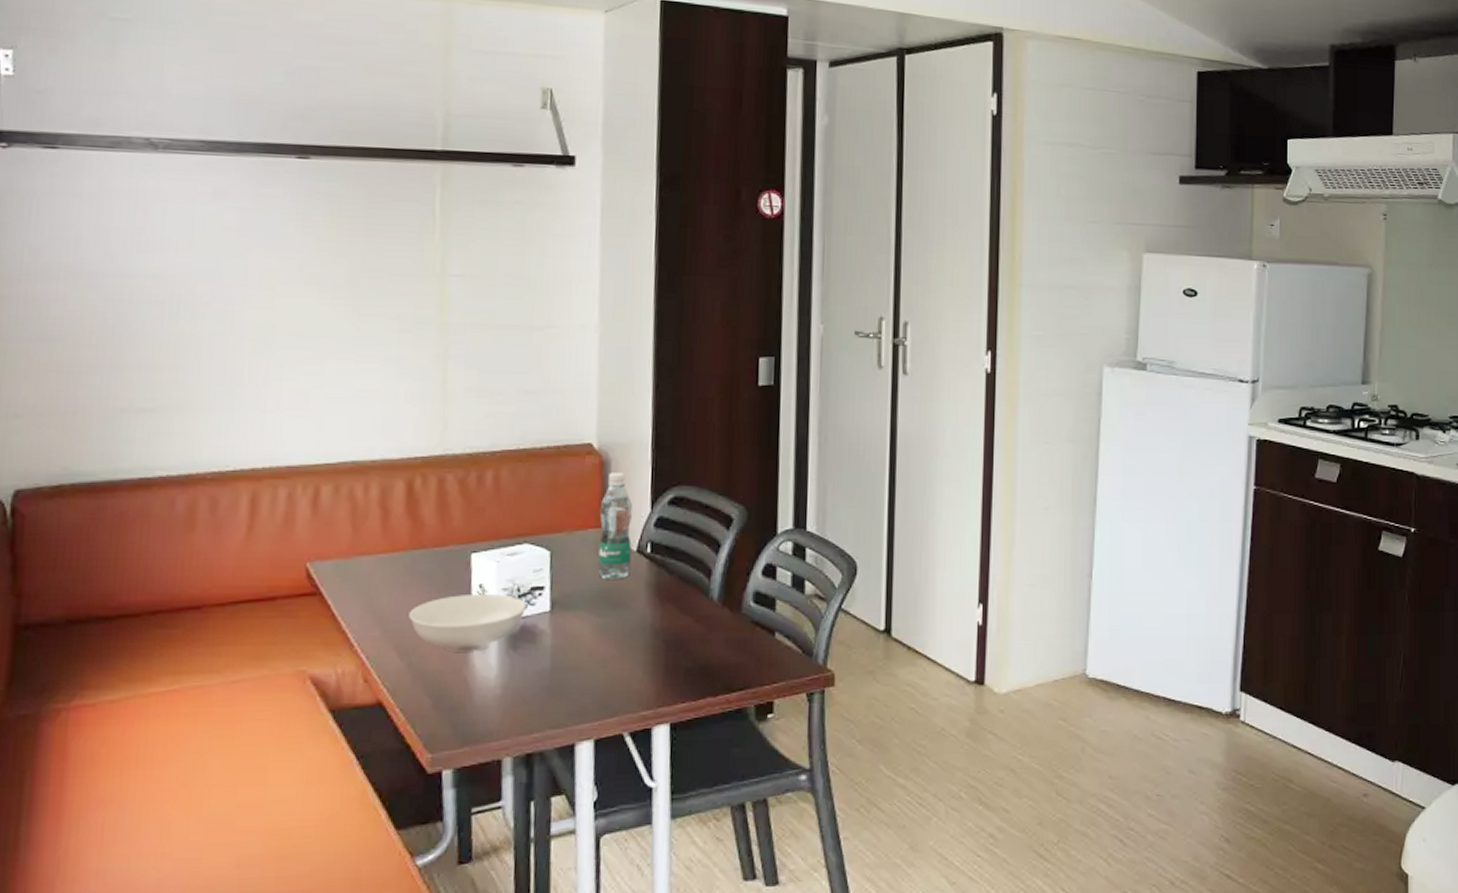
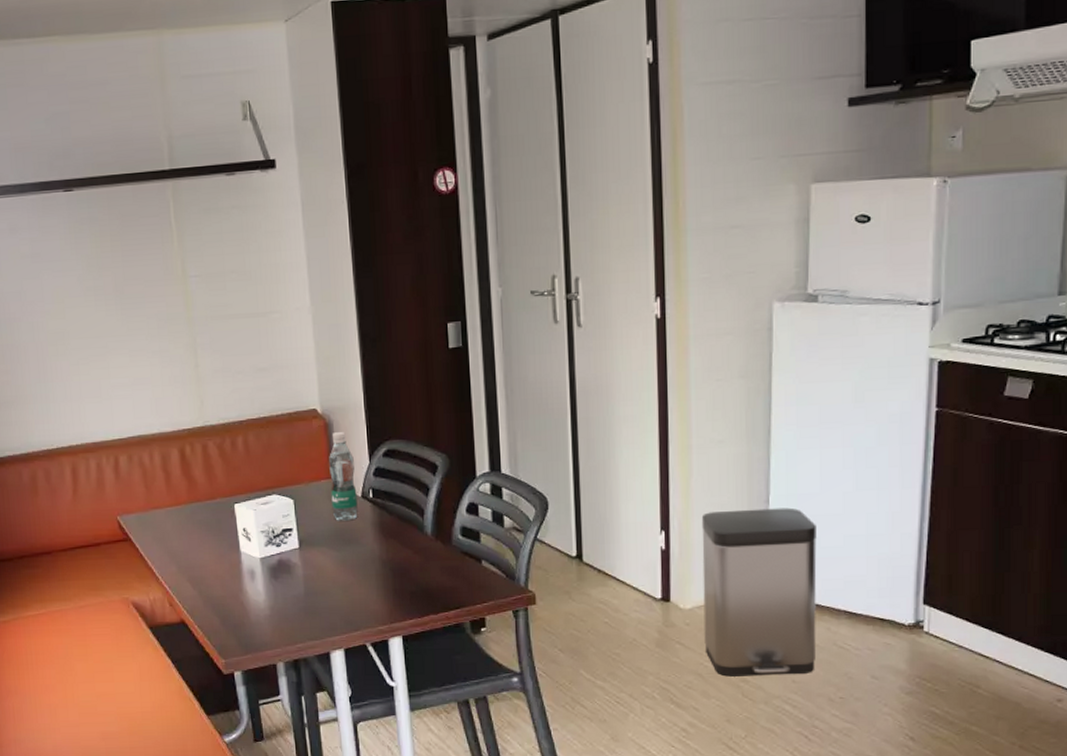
bowl: present [409,593,526,652] -> none [195,535,280,582]
pedal bin: none [1019,583,1138,772] -> present [701,507,817,677]

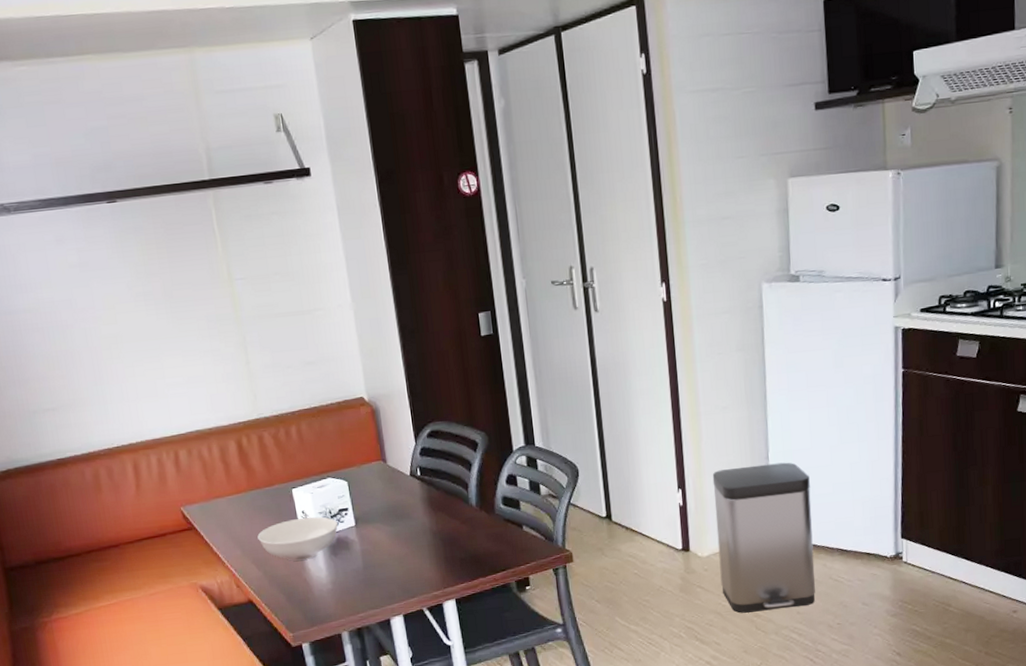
bowl: none [195,535,280,582] -> present [257,516,338,561]
bottle: present [328,431,358,522] -> none [377,416,408,500]

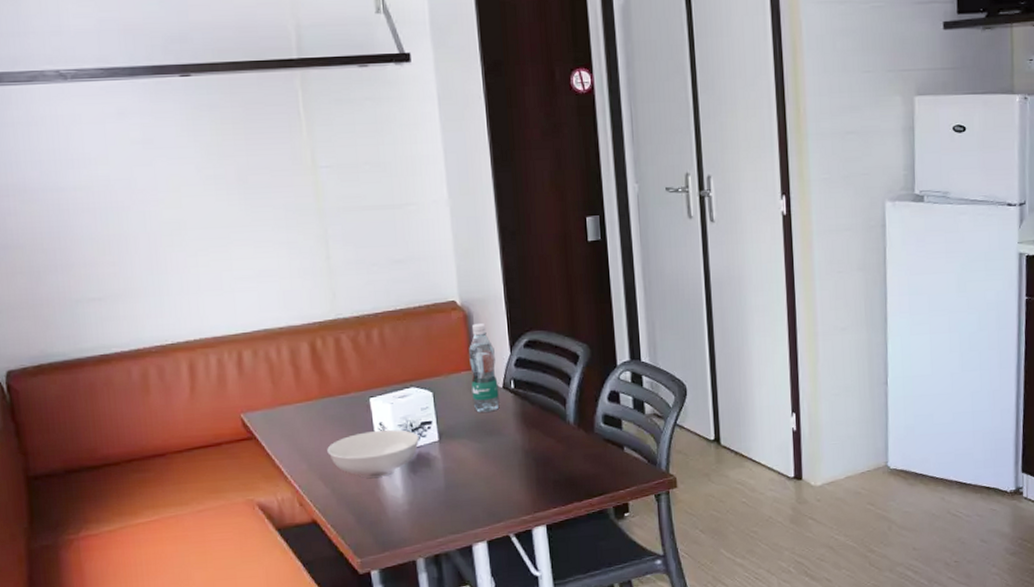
bottle: none [377,416,408,500] -> present [468,322,500,414]
pedal bin: present [712,462,815,613] -> none [828,388,933,548]

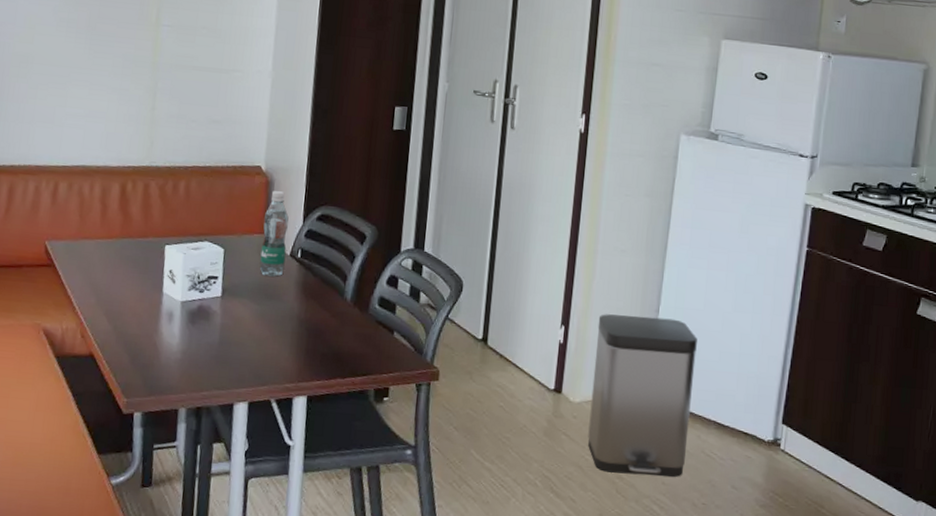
bowl: present [327,429,419,478] -> none [117,277,204,322]
pedal bin: none [828,388,933,548] -> present [588,314,697,477]

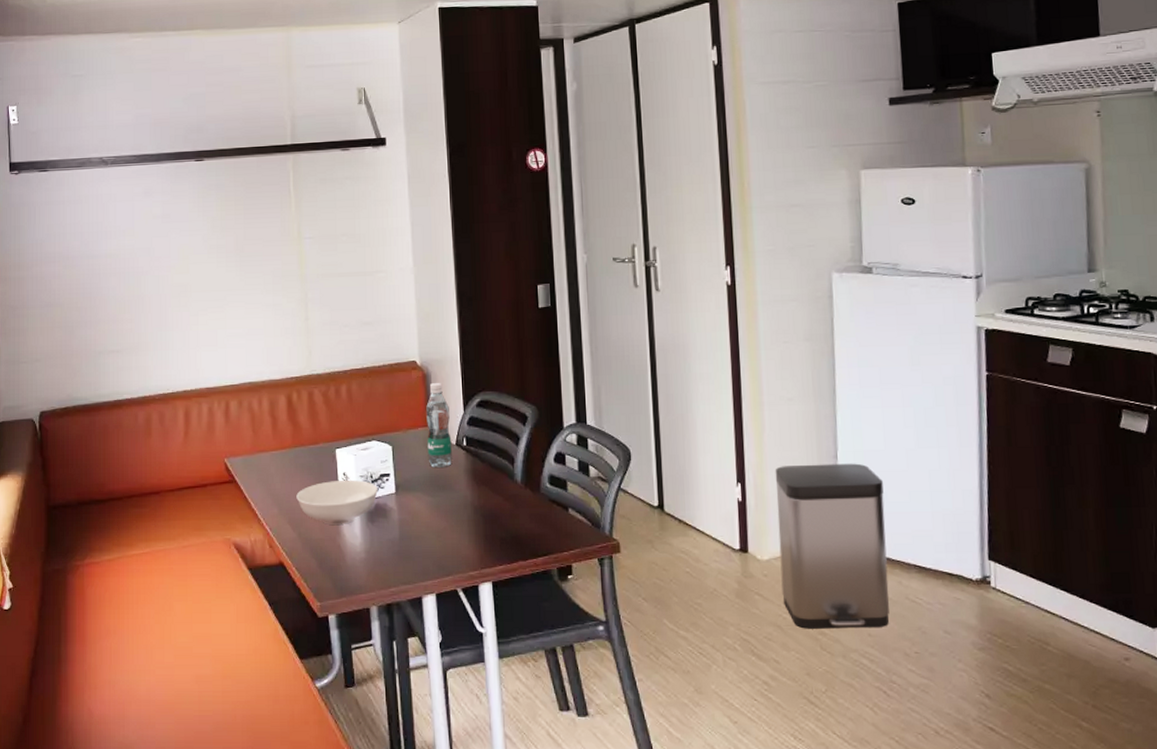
bowl: none [117,277,204,322] -> present [296,479,378,525]

